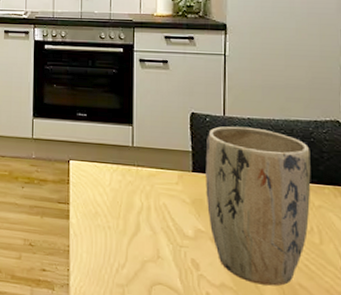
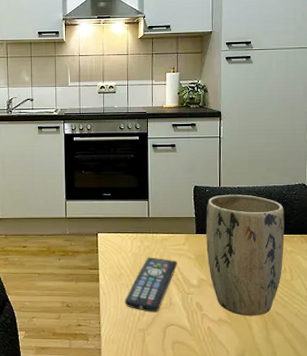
remote control: none [100,195,168,266] -> present [124,257,177,312]

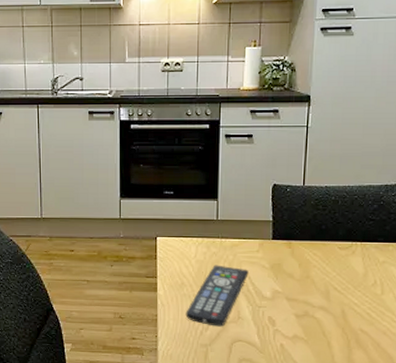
plant pot: present [206,194,285,316] -> none [283,194,379,333]

